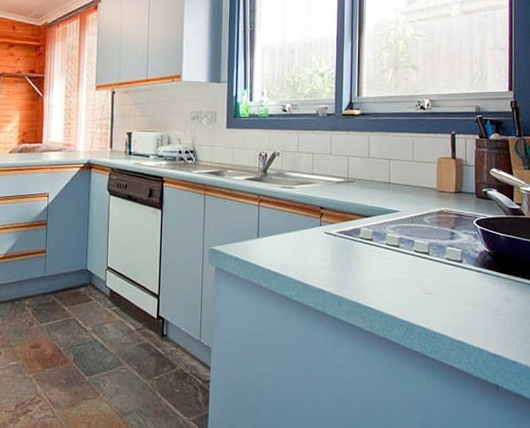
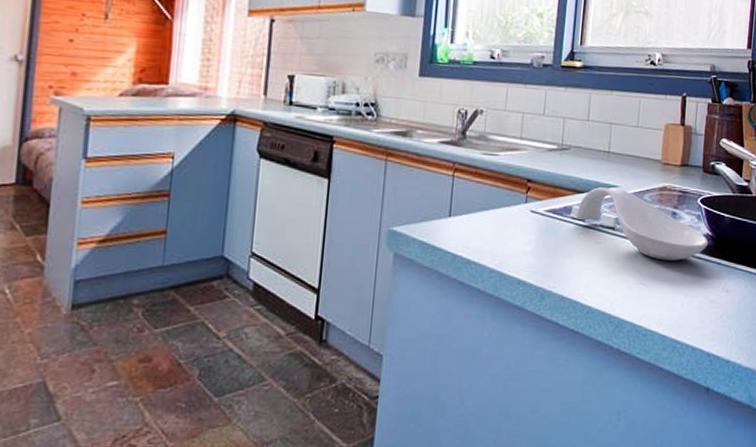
spoon rest: none [364,212,486,274] -> present [575,187,708,261]

